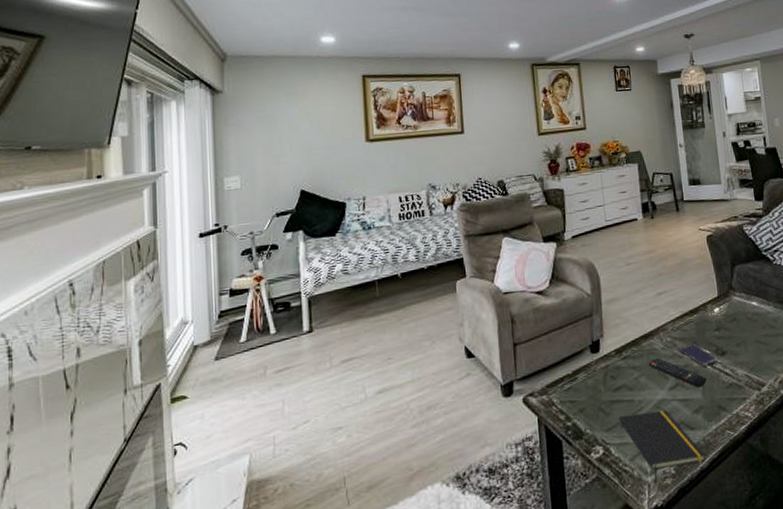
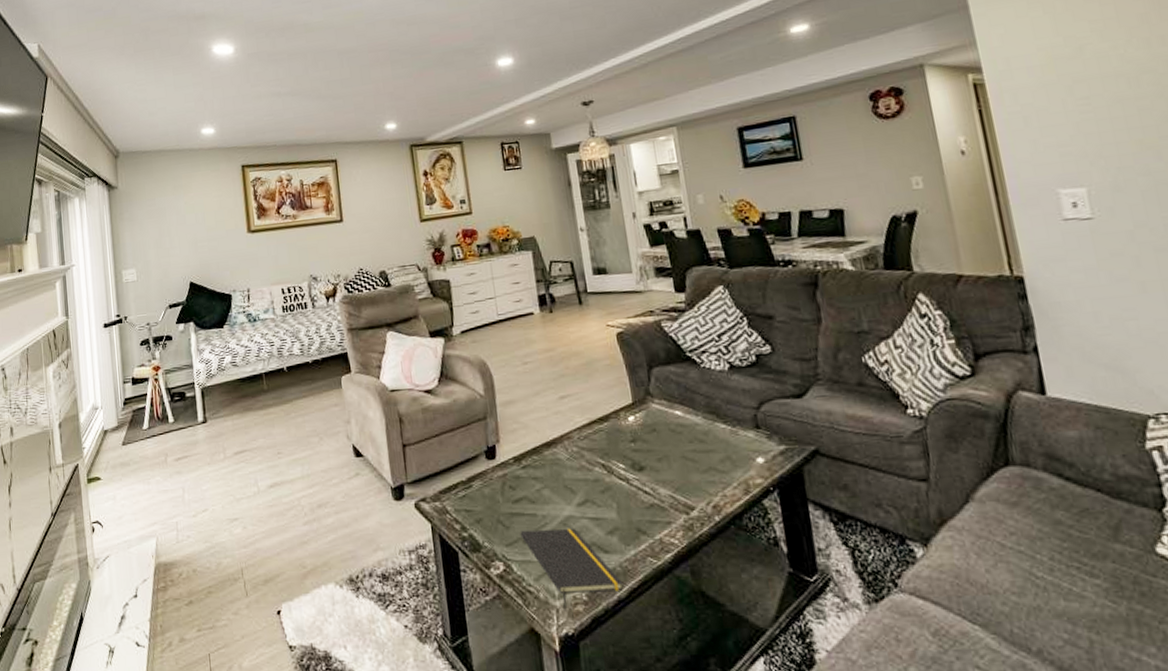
remote control: present [648,358,707,388] -> none [551,470,622,506]
smartphone: present [679,343,718,367] -> none [588,455,636,483]

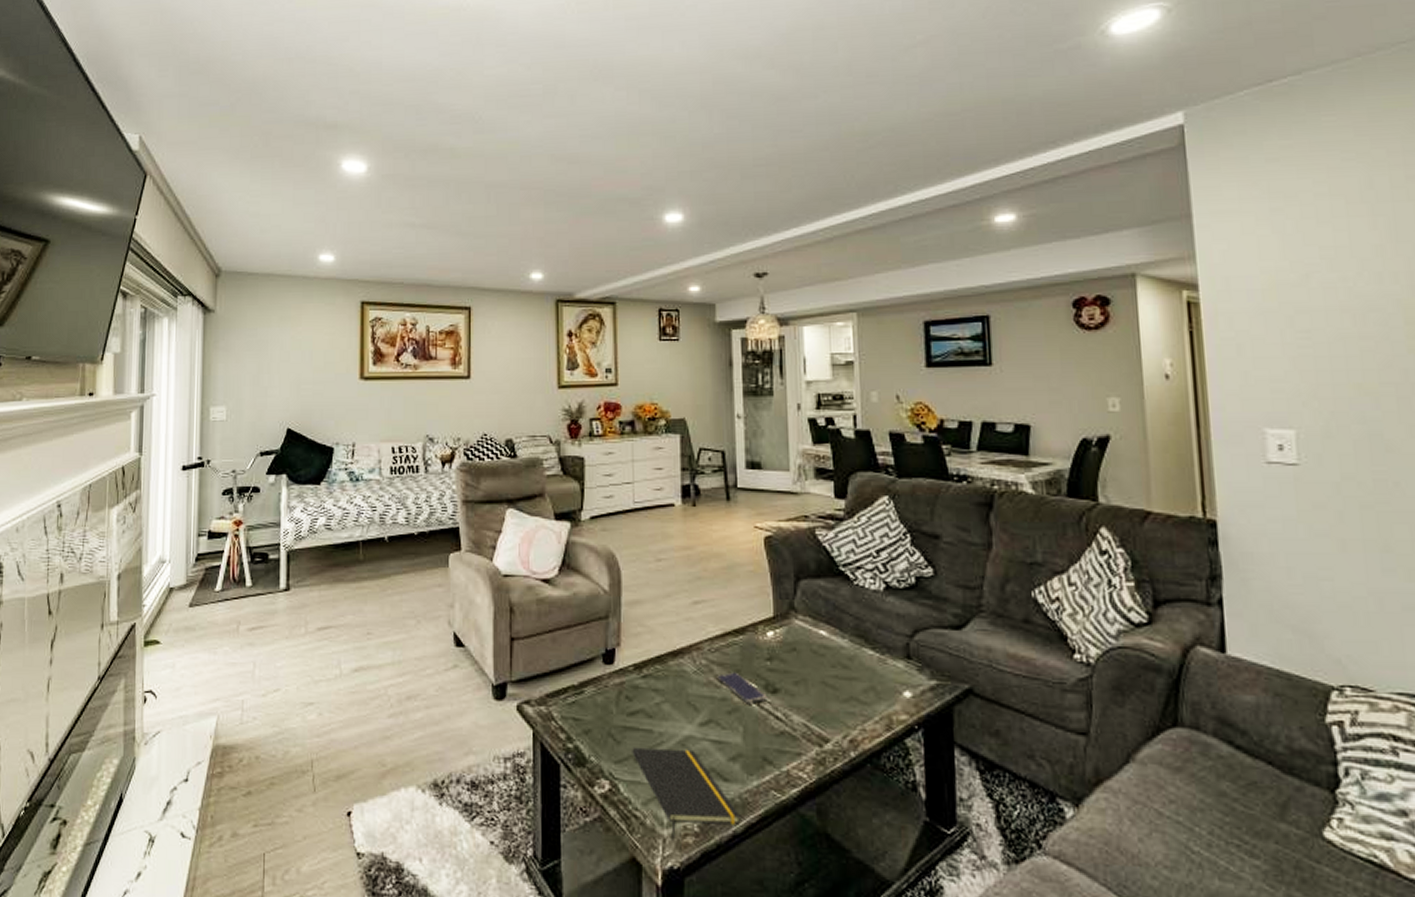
smartphone: none [588,455,636,483] -> present [717,672,768,704]

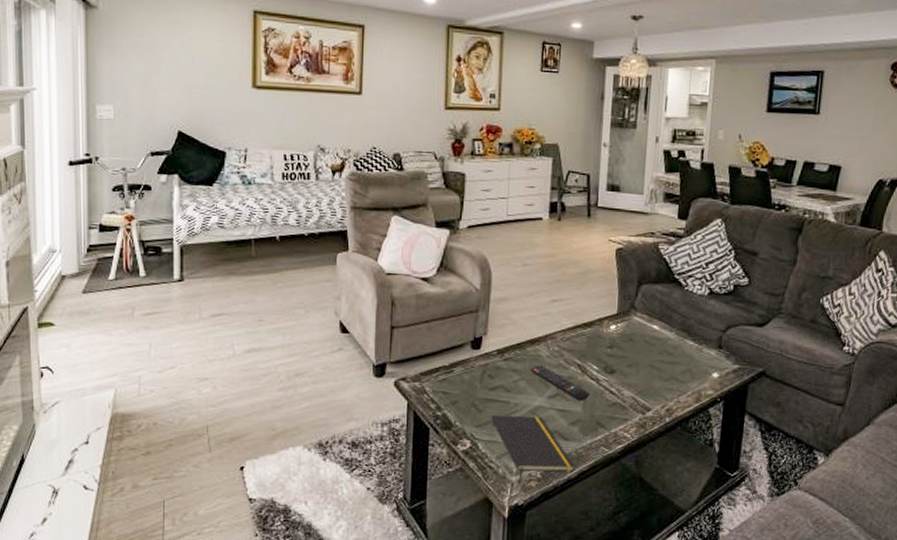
remote control: none [674,683,750,729] -> present [530,365,590,401]
smartphone: present [717,672,768,704] -> none [566,356,606,382]

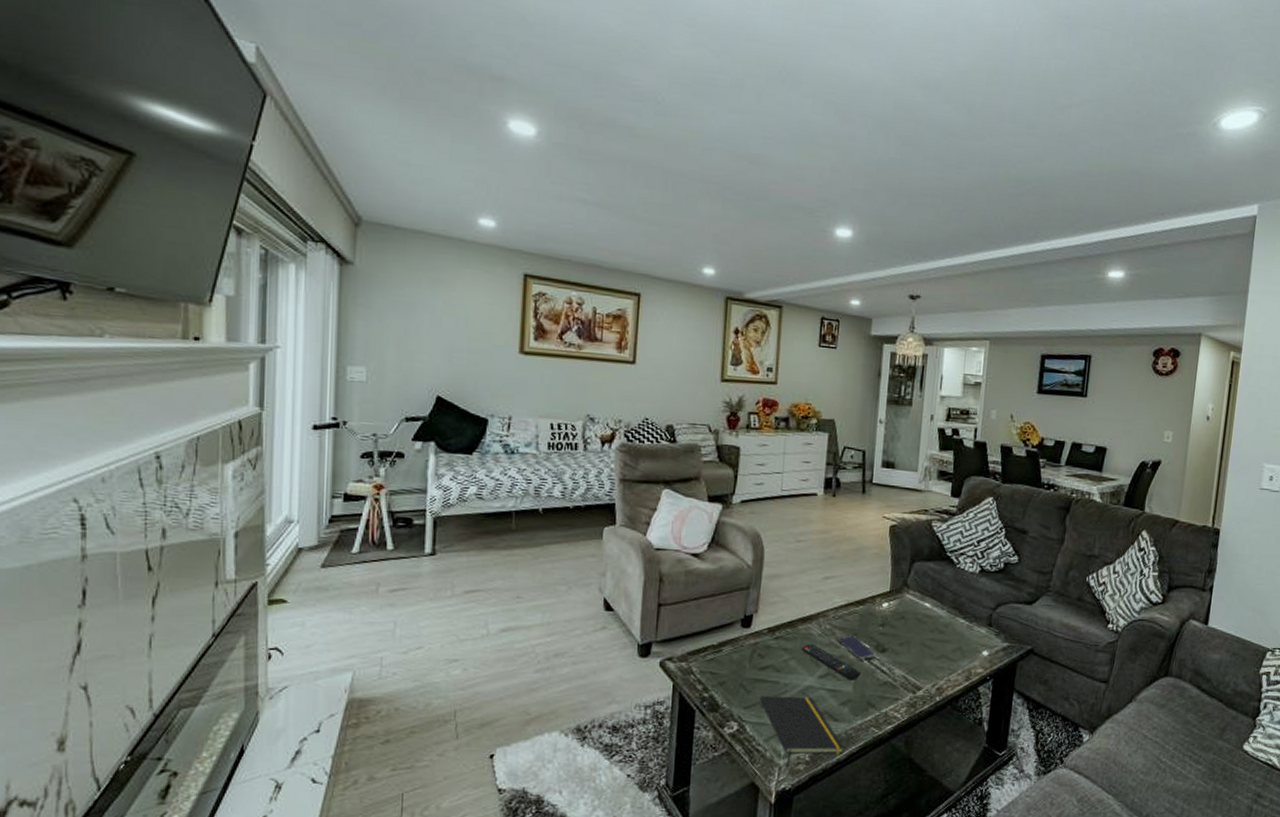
smartphone: none [566,356,606,382] -> present [837,635,877,661]

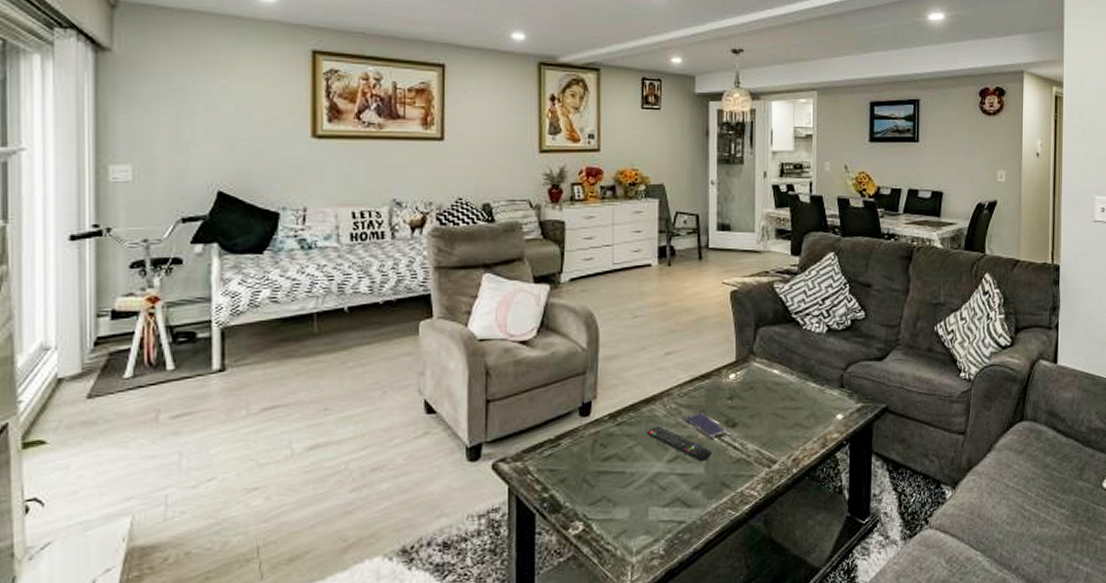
notepad: present [759,695,845,768] -> none [605,484,701,565]

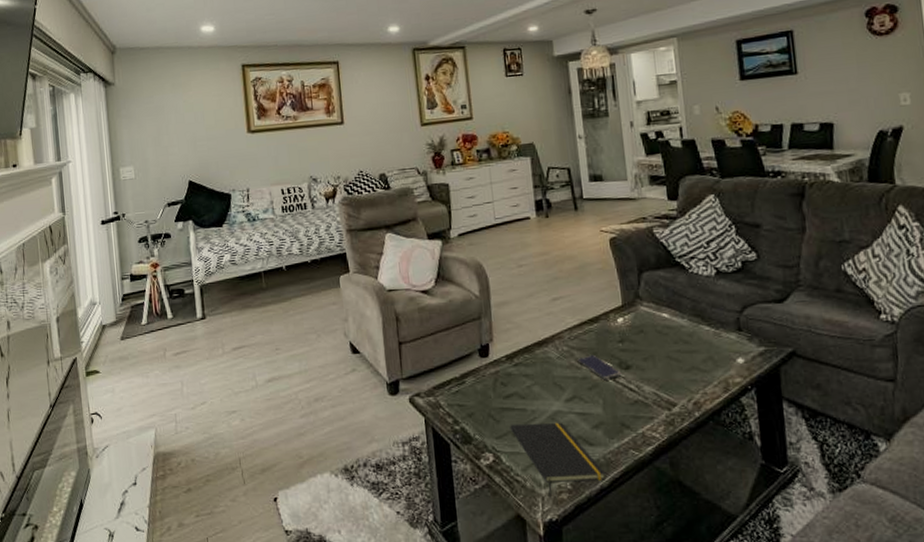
notepad: none [605,484,701,565] -> present [510,422,606,498]
remote control: present [646,426,712,462] -> none [542,368,608,402]

